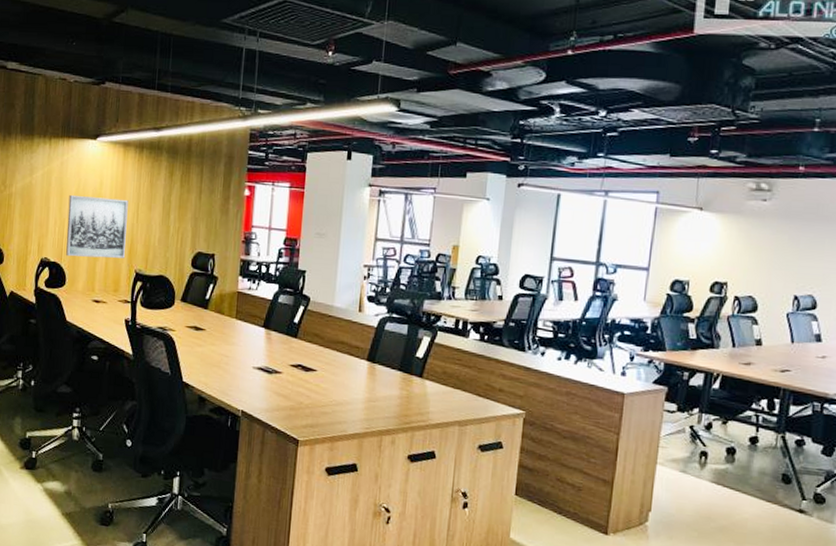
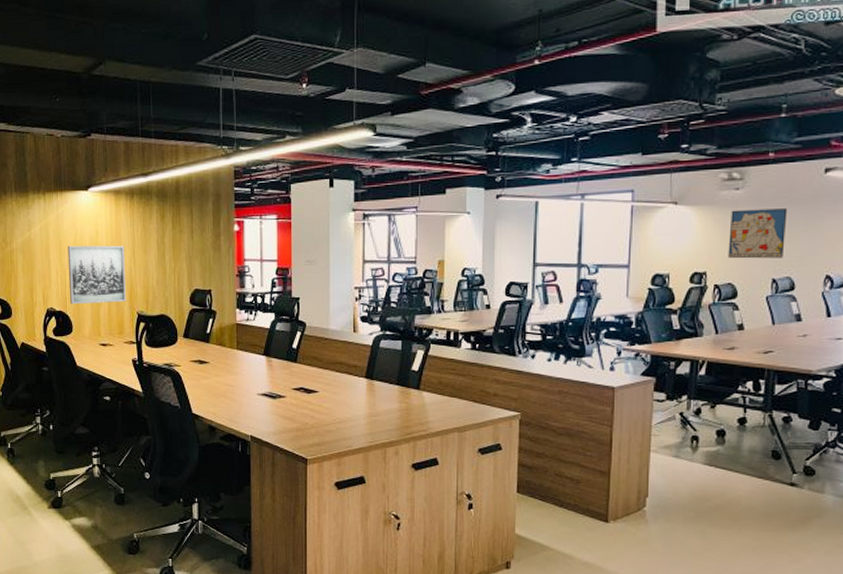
wall art: none [750,221,815,275] -> present [728,208,788,259]

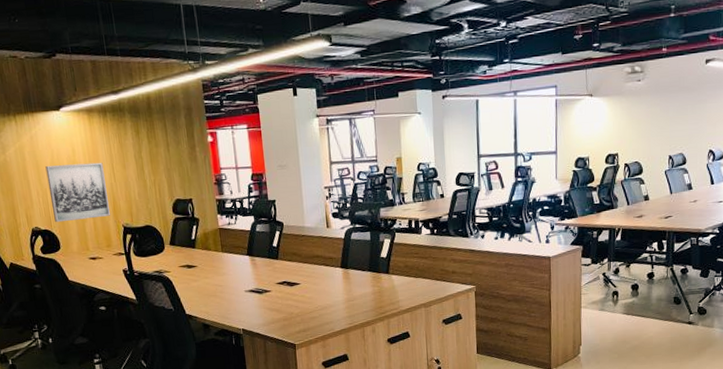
wall art: present [728,208,788,259] -> none [634,95,679,140]

